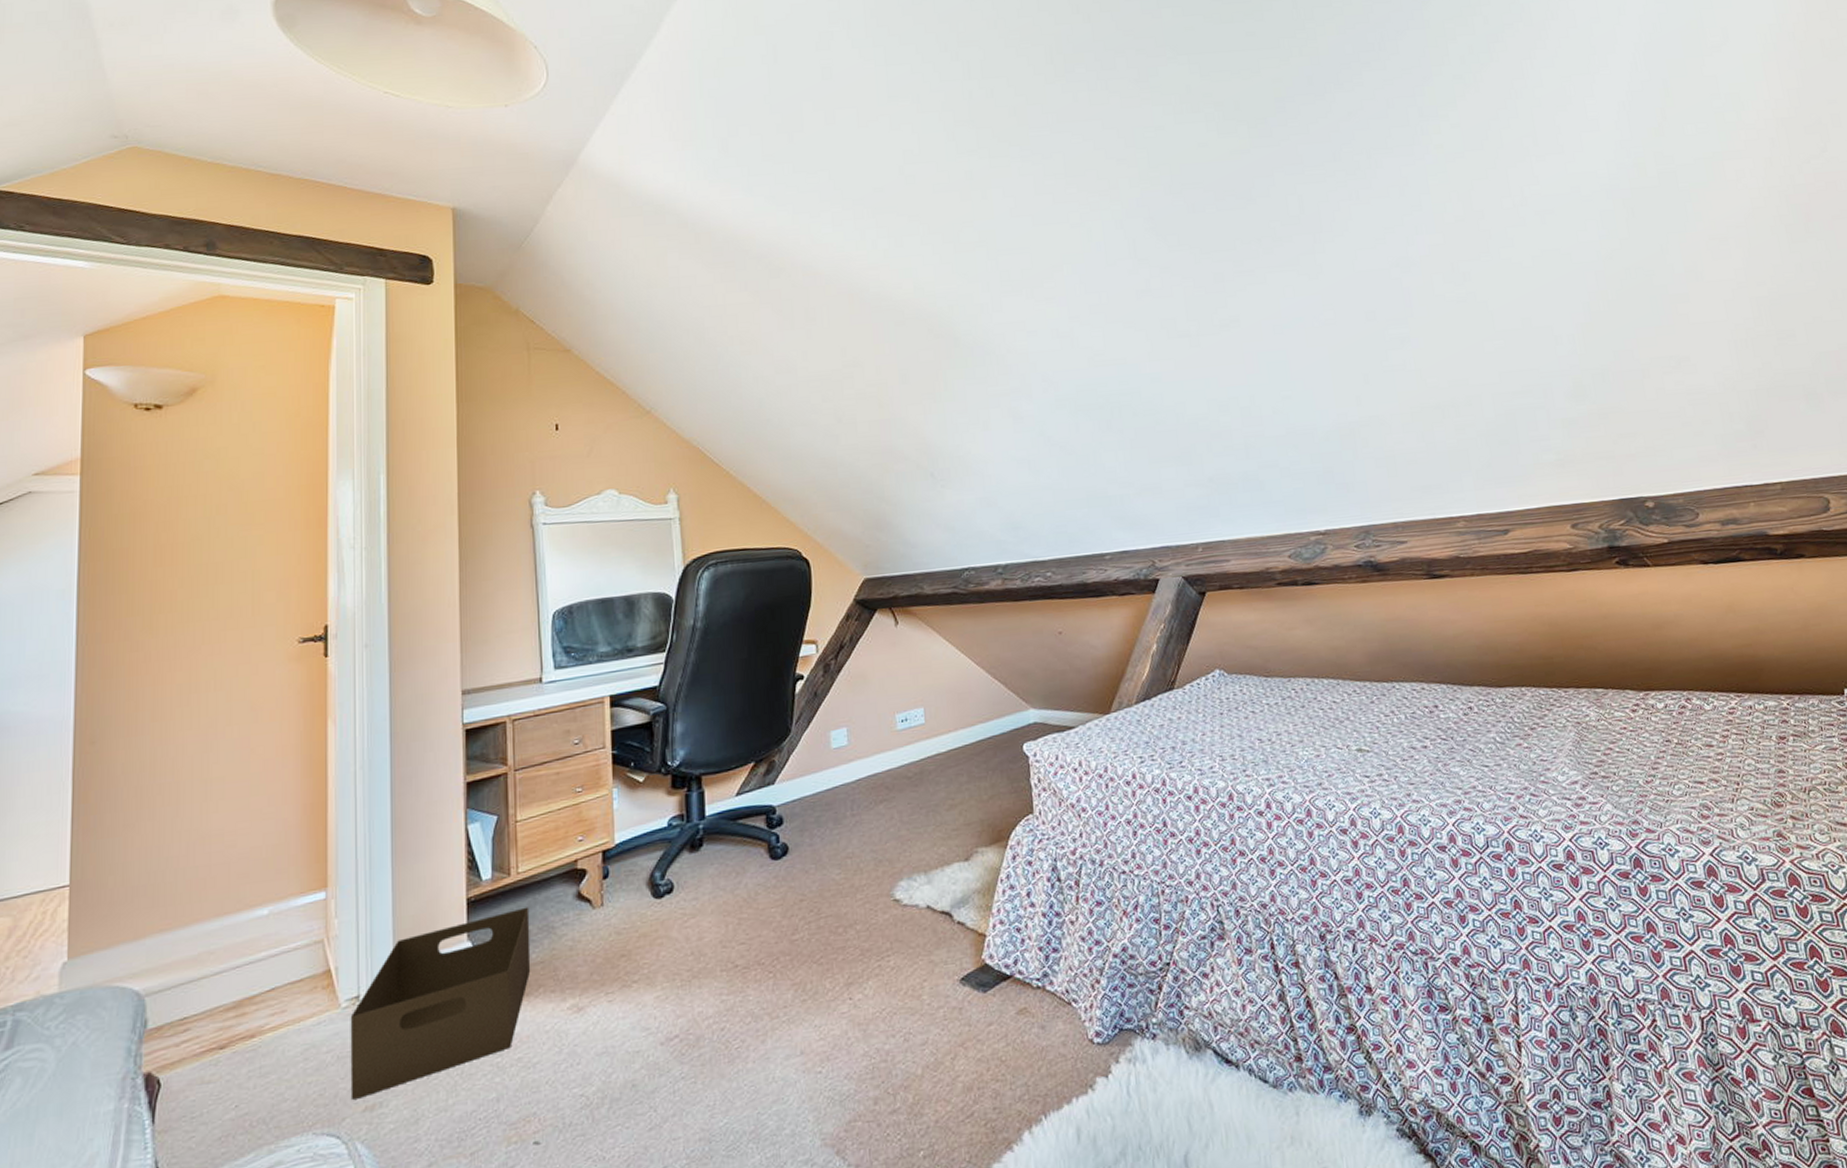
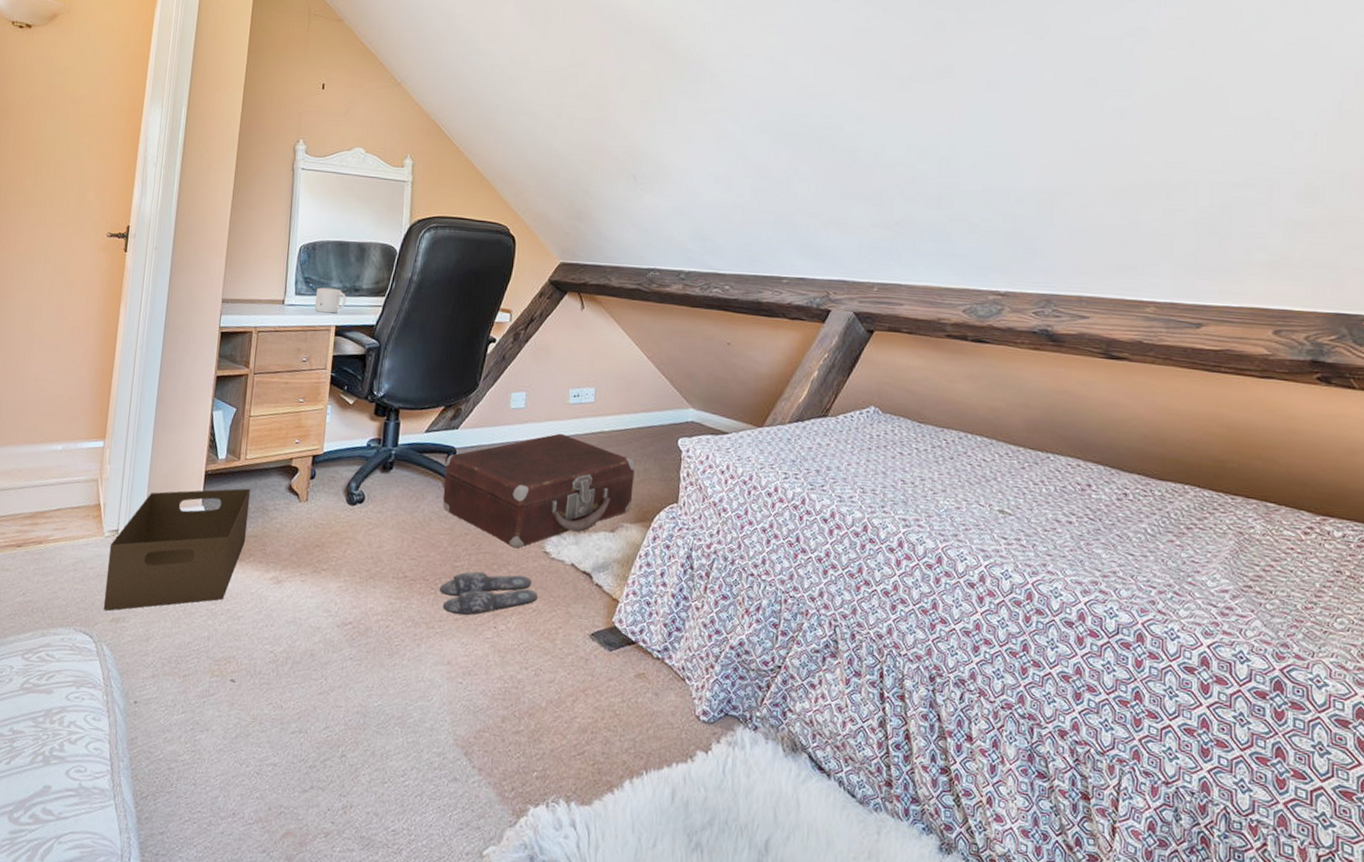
mug: none [580,653,619,684] -> present [314,287,346,314]
suitcase: none [765,764,984,904] -> present [442,433,635,548]
slippers: none [779,932,895,995] -> present [440,571,538,615]

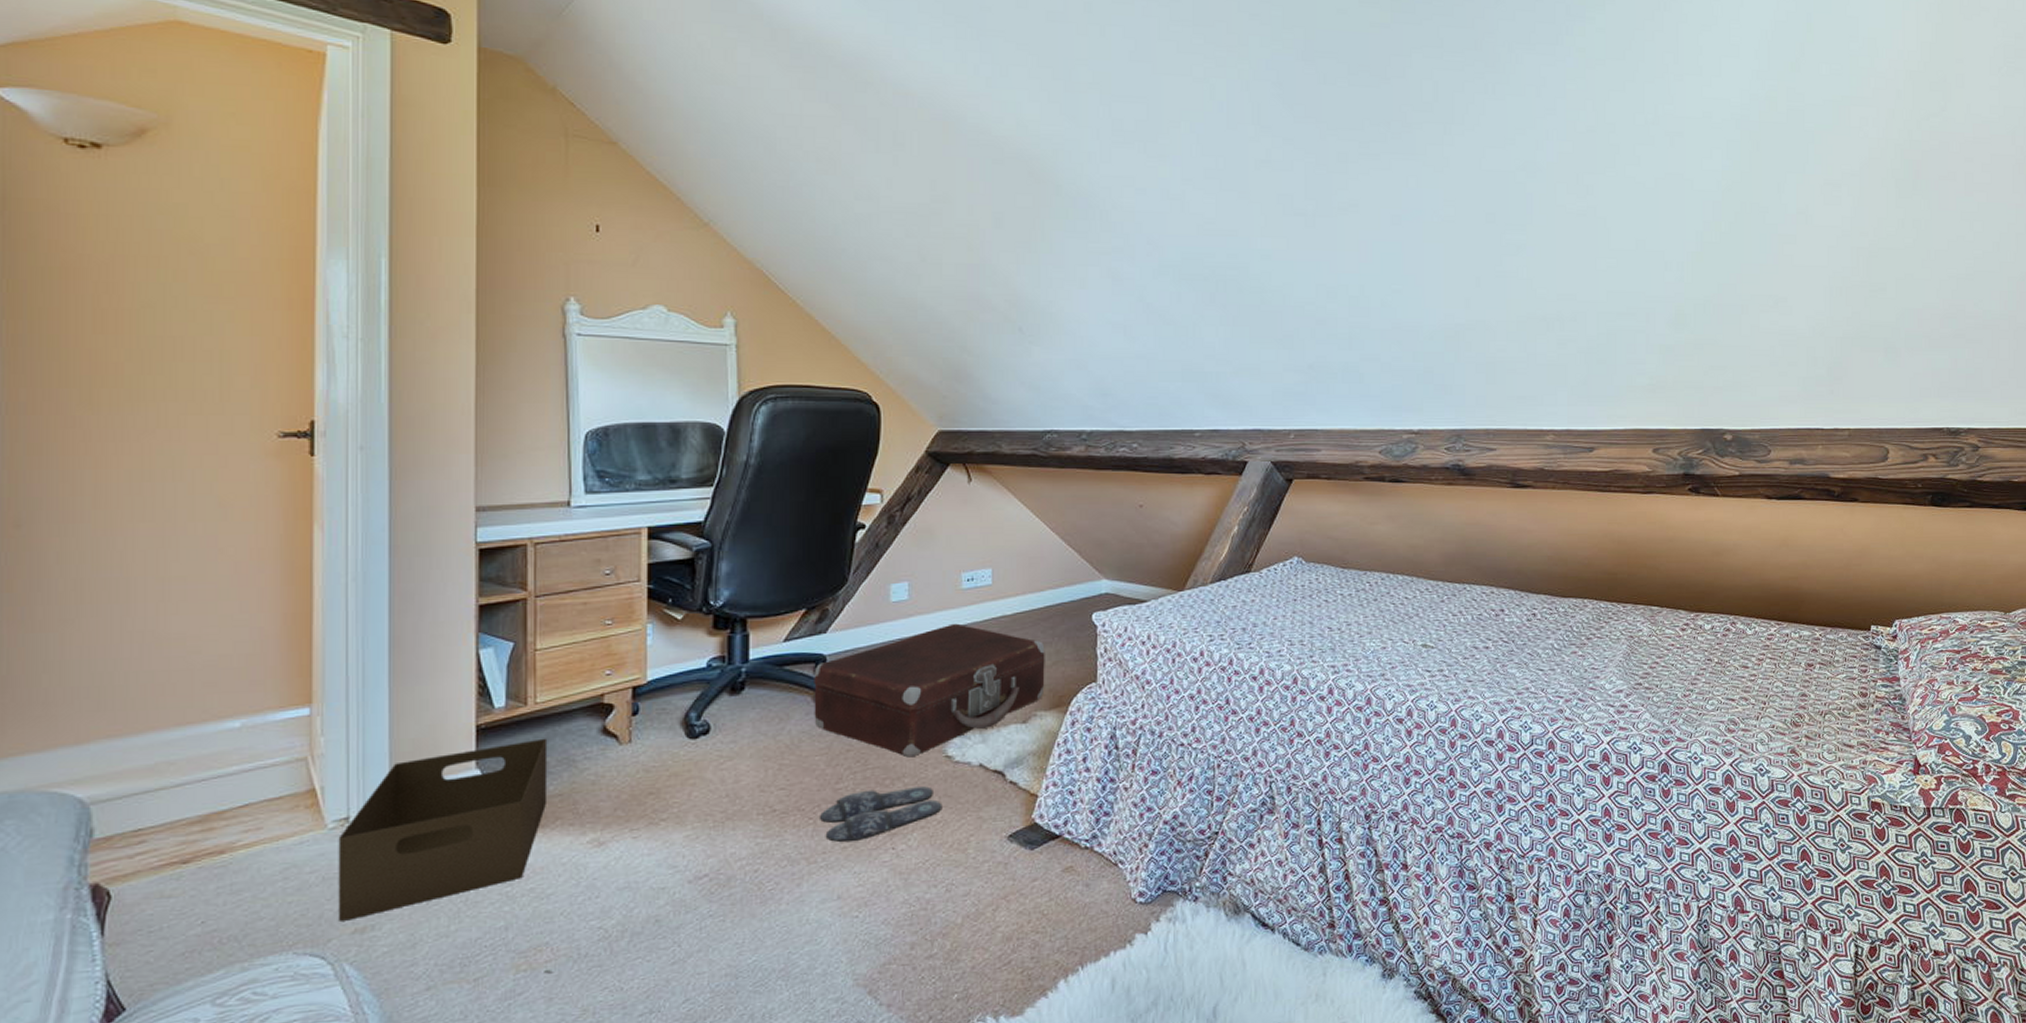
mug: present [314,287,346,314] -> none [615,481,659,513]

